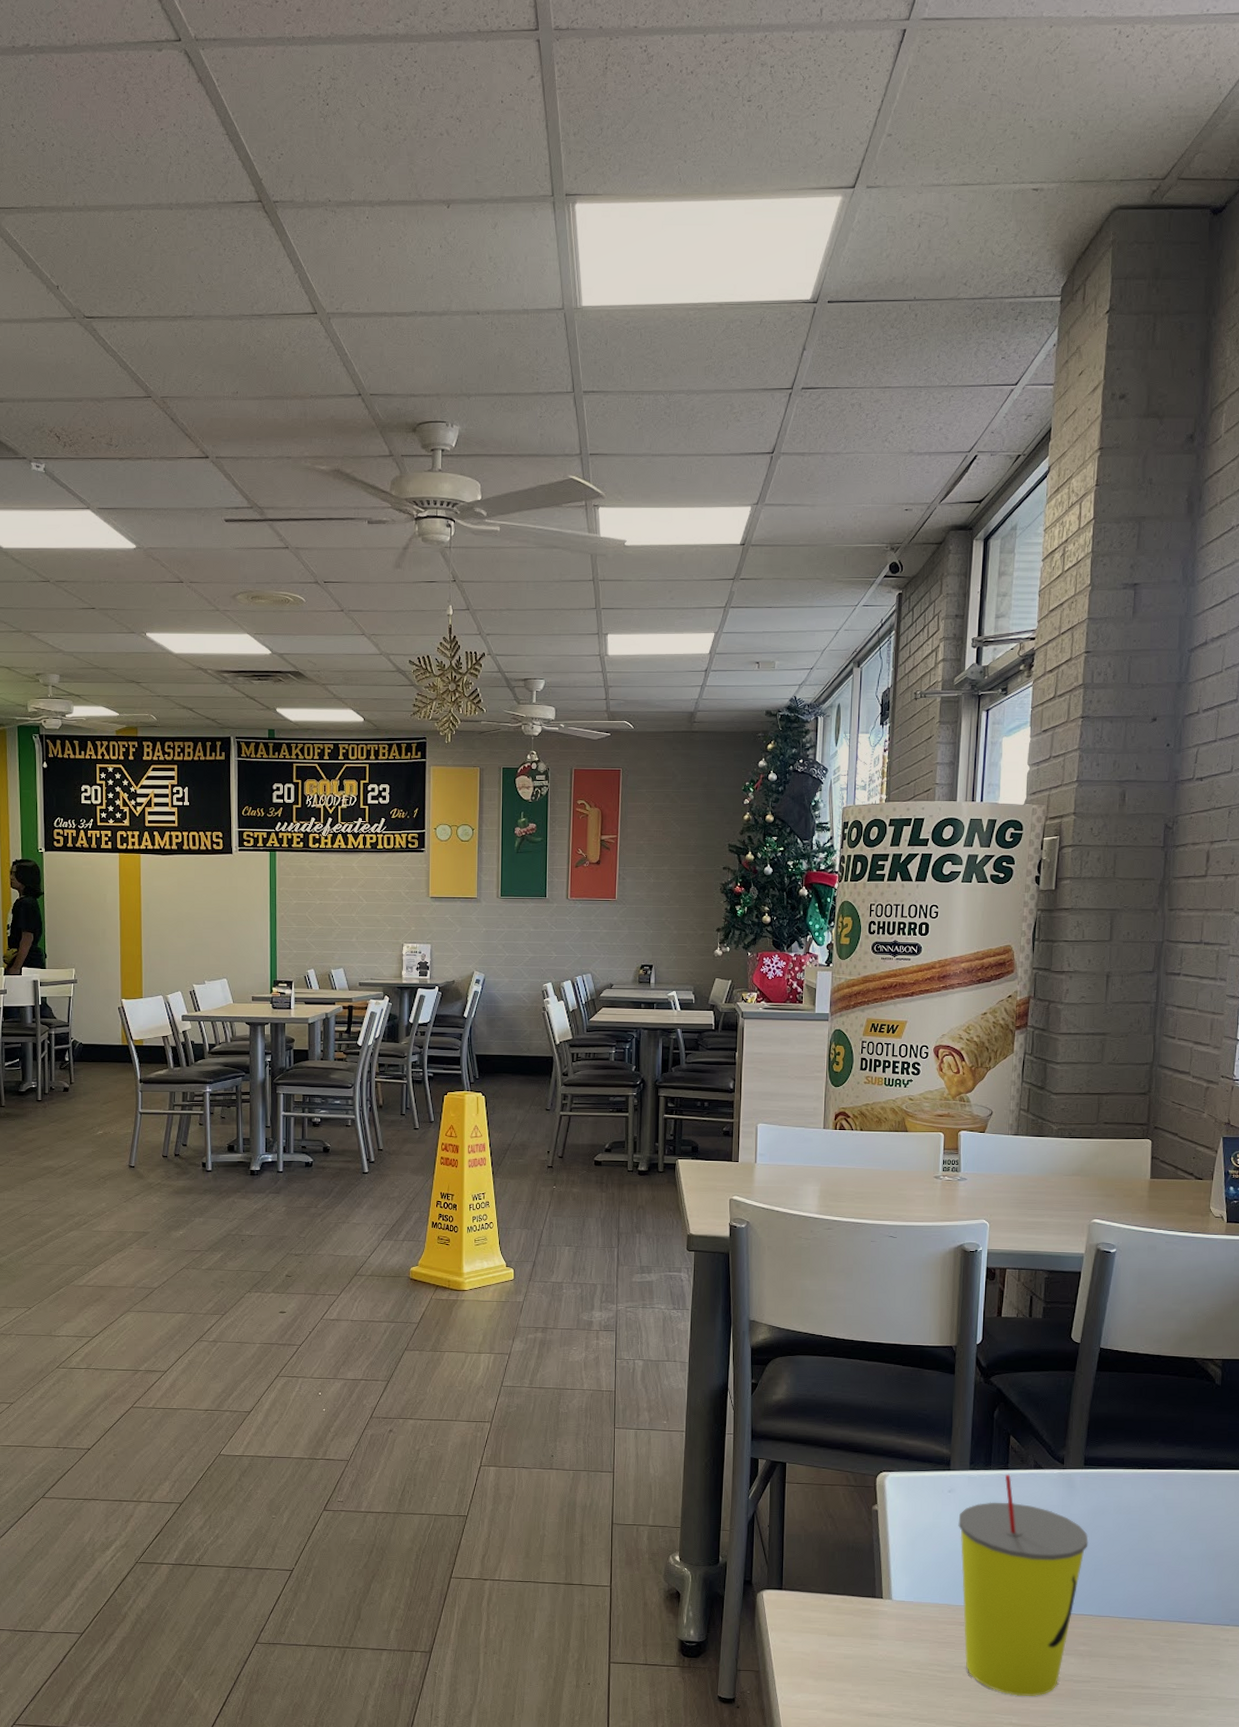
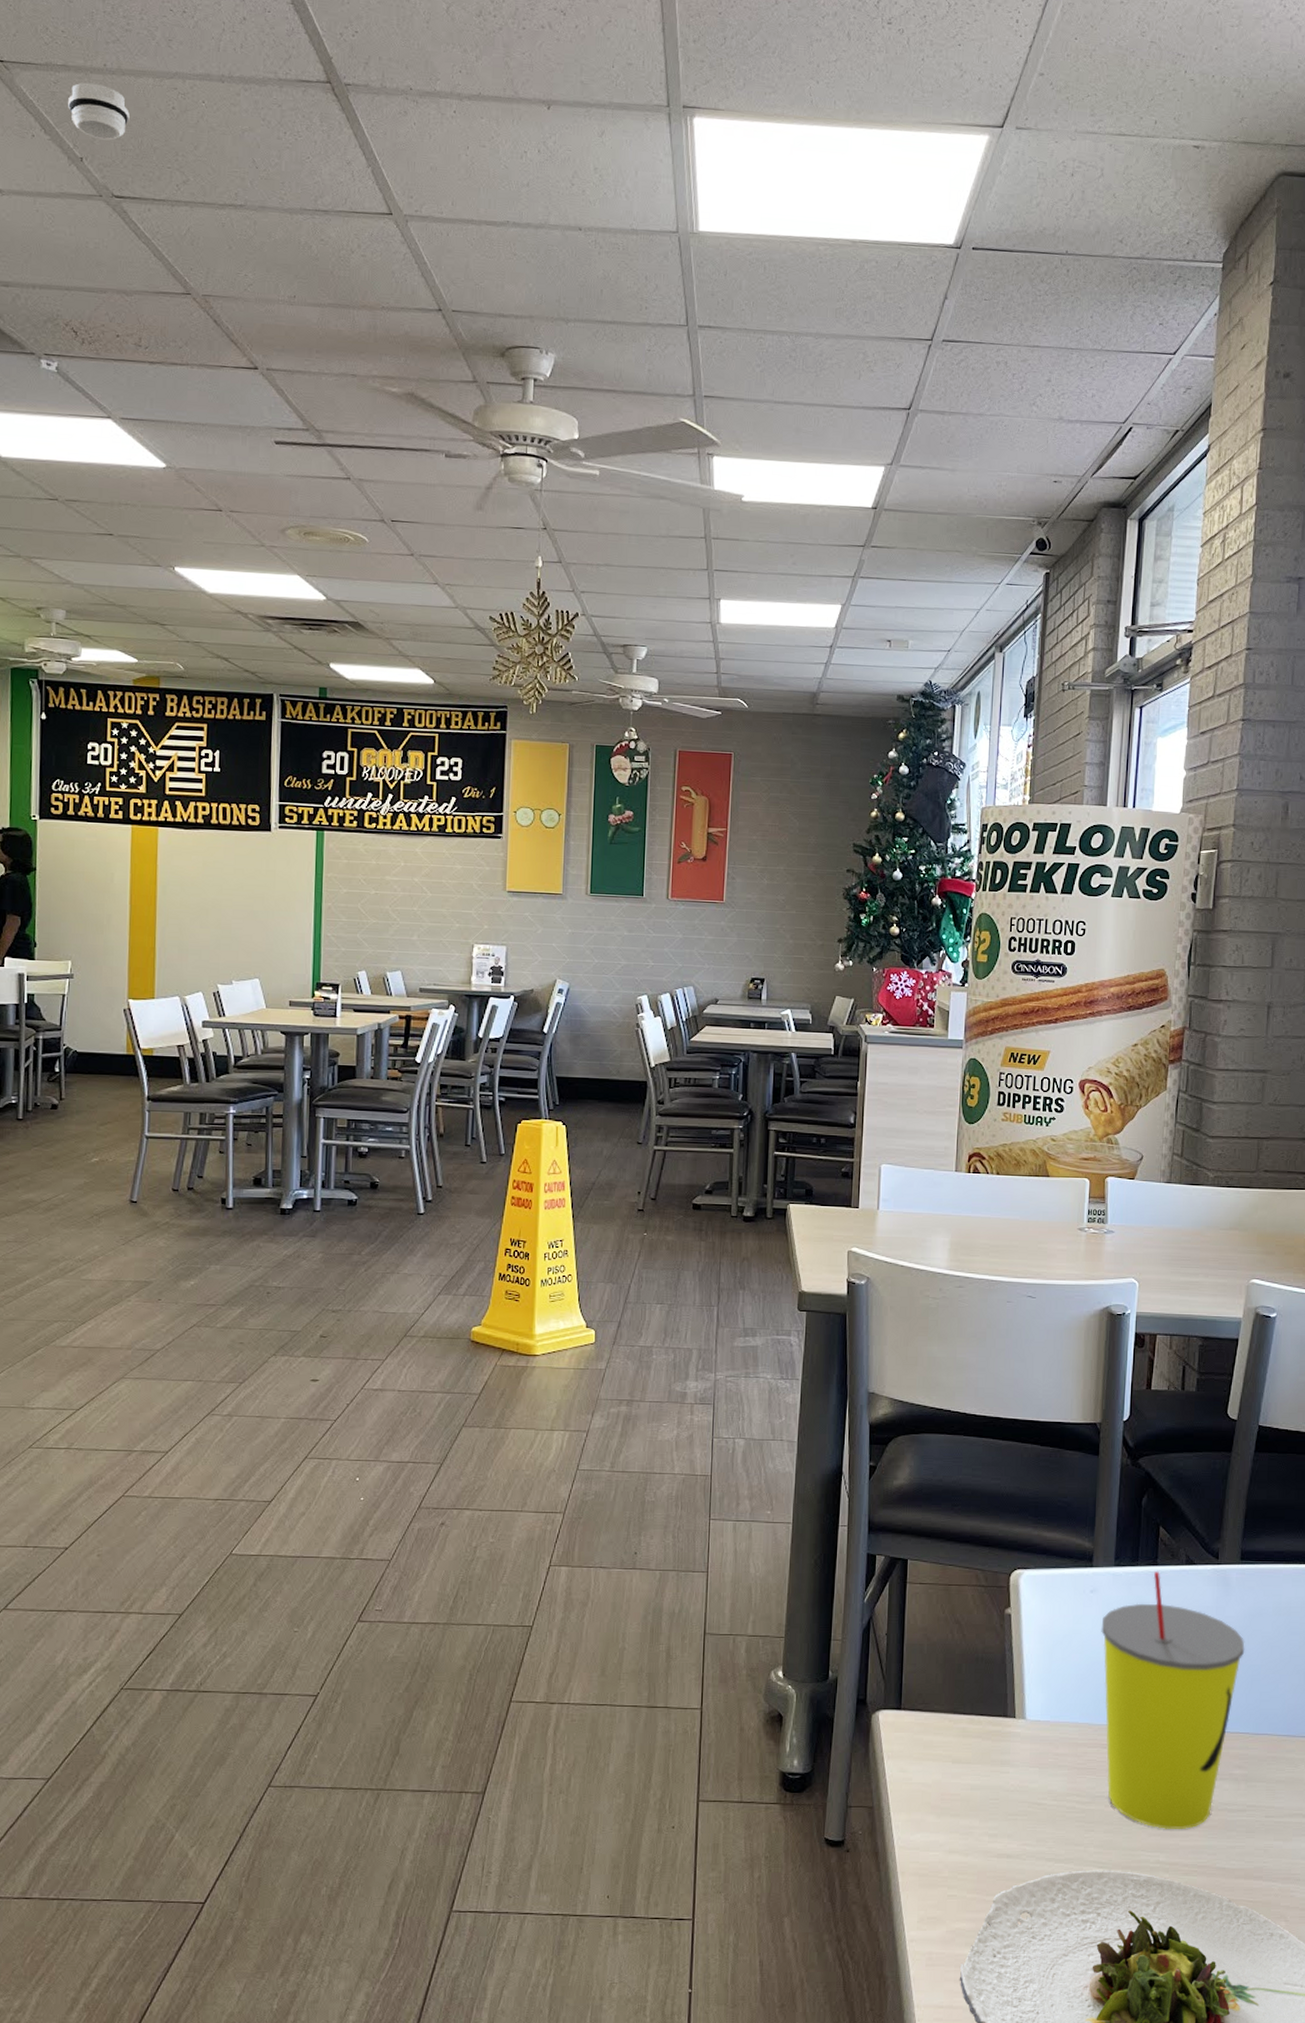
smoke detector: none [45,220,95,269] -> present [68,82,130,141]

